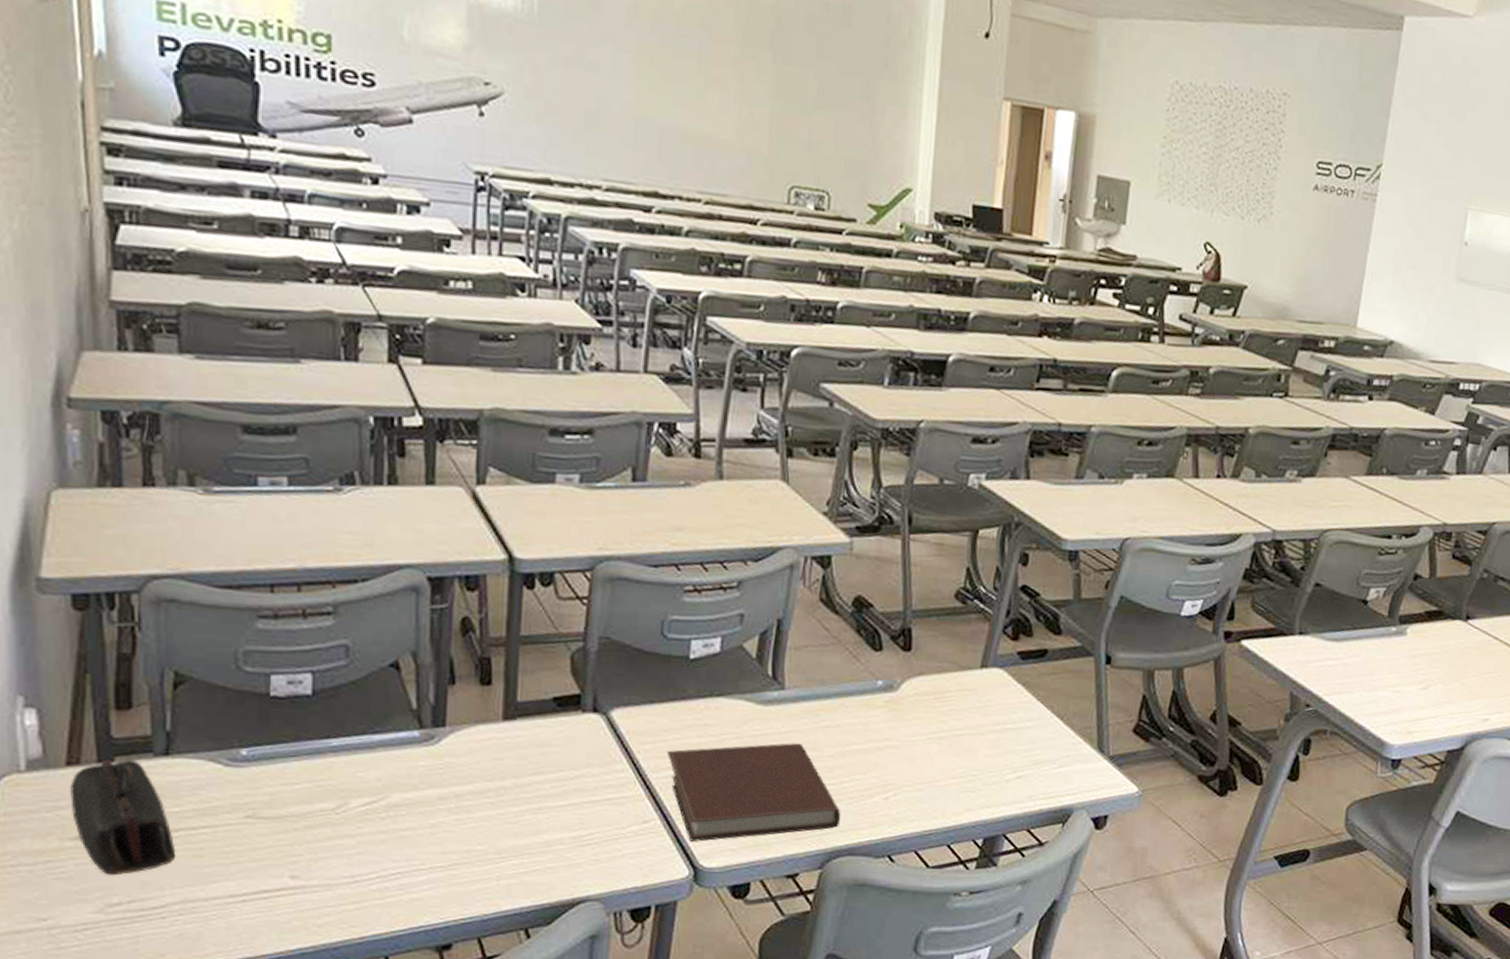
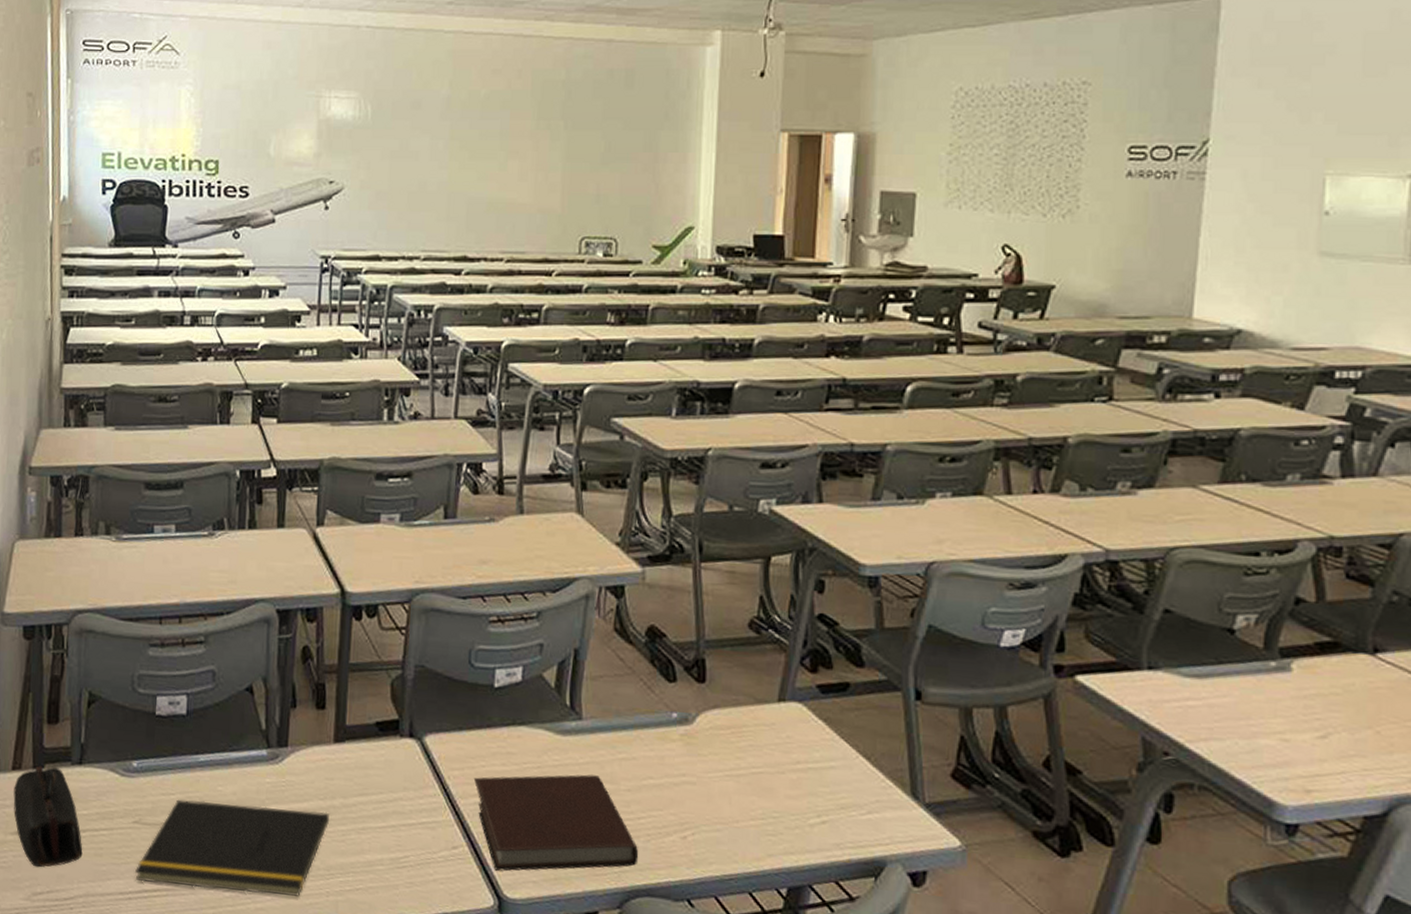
notepad: none [250,789,499,883] -> present [135,799,329,897]

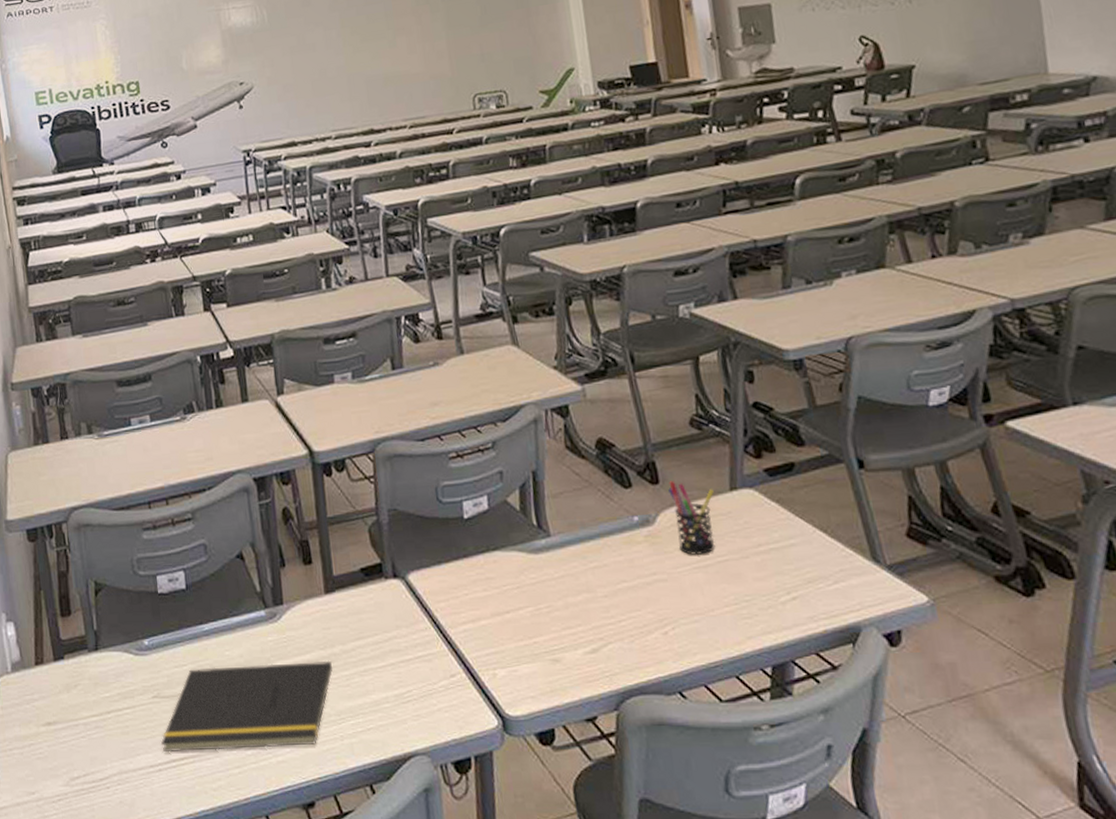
pencil case: present [13,766,83,868] -> none [39,657,111,754]
notebook: present [473,774,639,871] -> none [459,587,627,692]
pen holder: none [714,682,761,763] -> present [668,481,716,555]

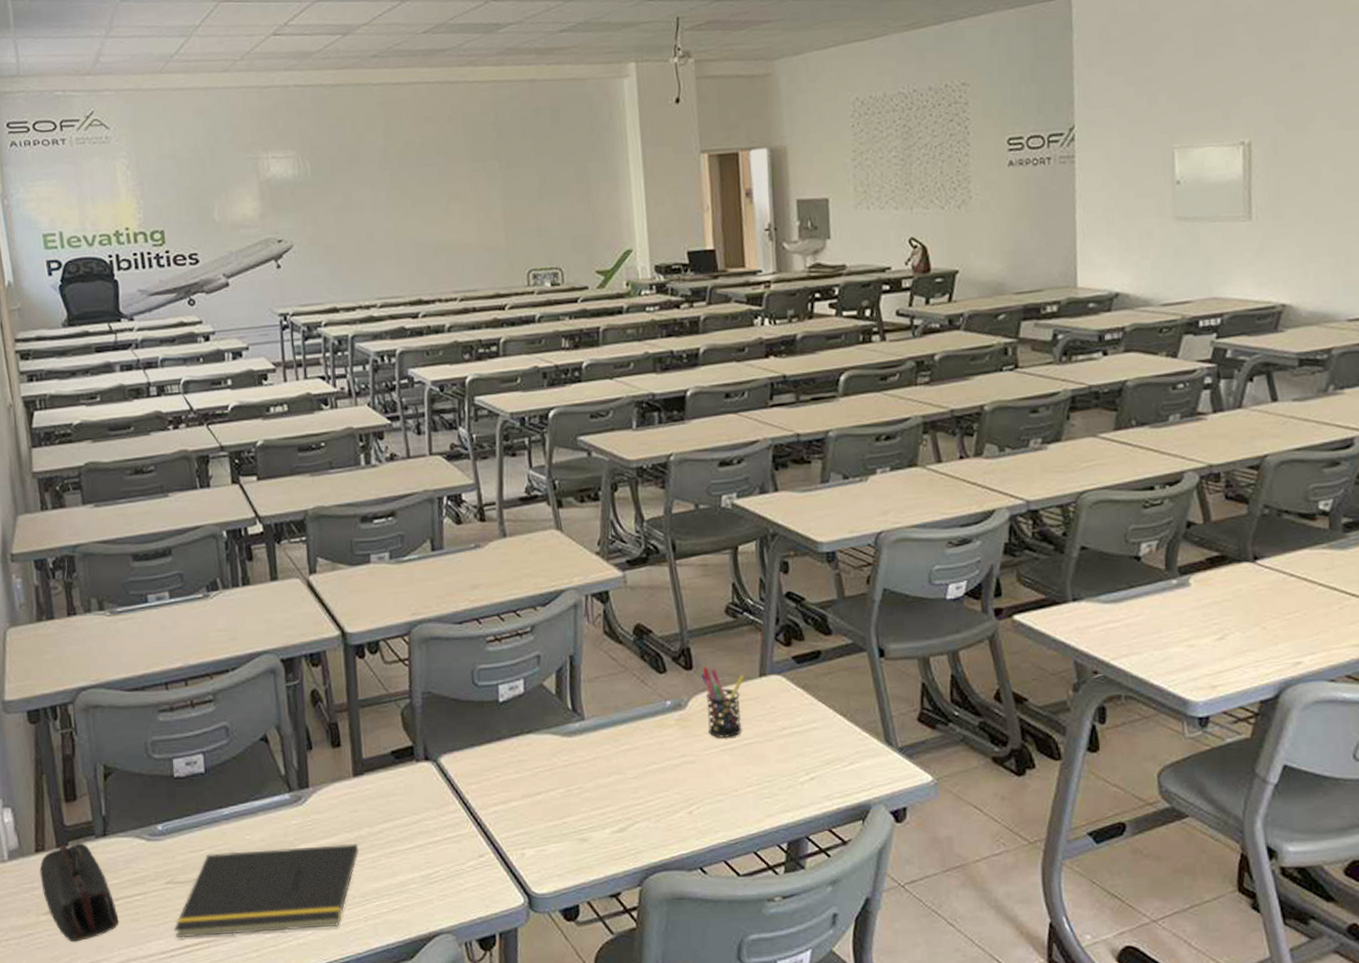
pencil case: none [39,657,111,754] -> present [39,843,119,942]

